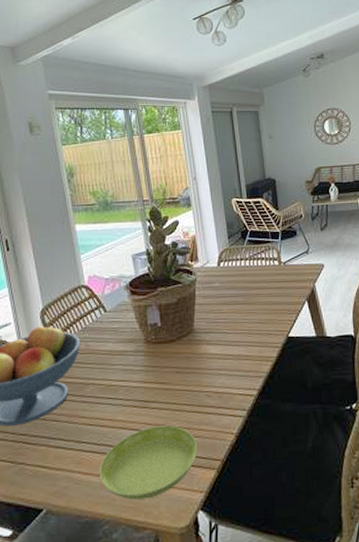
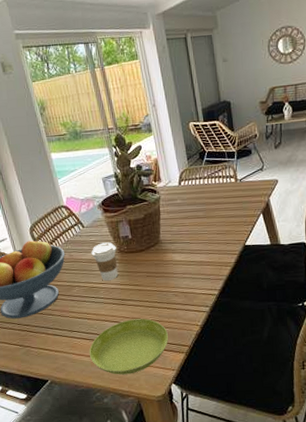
coffee cup: none [112,330,142,377] -> present [91,242,118,281]

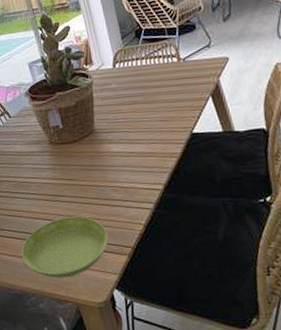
coffee cup: present [91,242,118,281] -> none [19,133,50,175]

